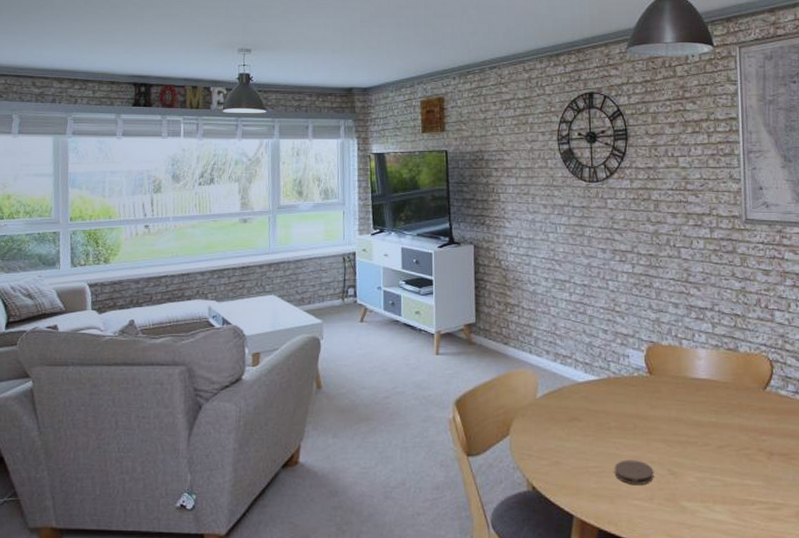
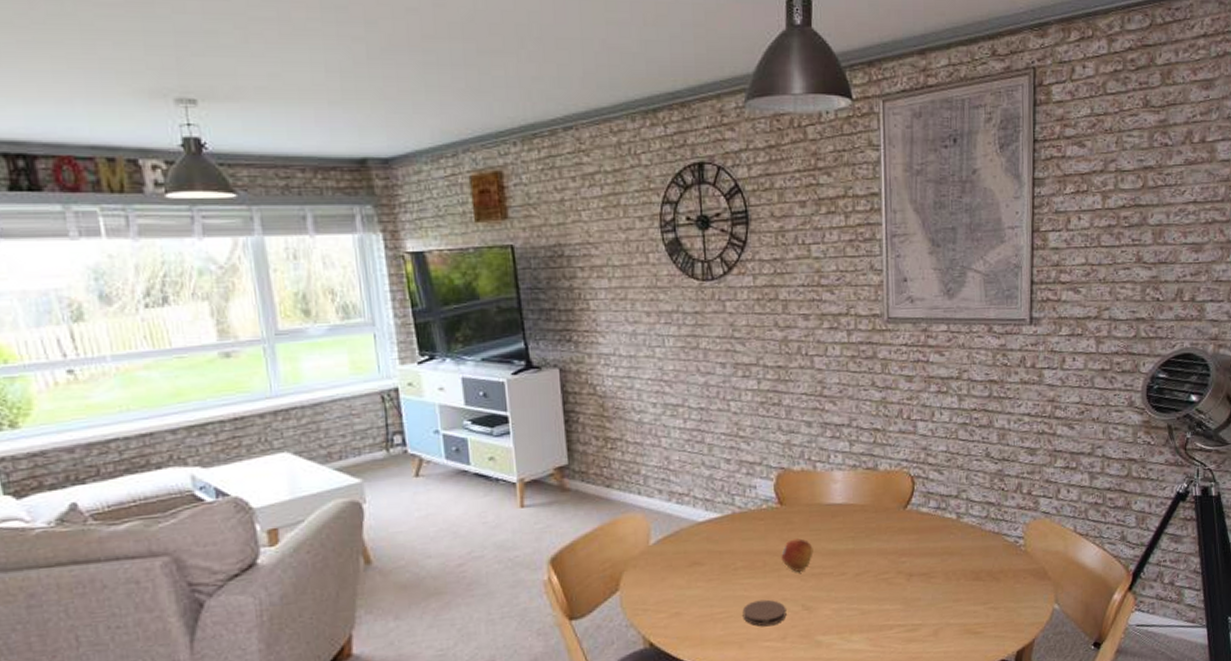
fruit: none [650,407,679,437] -> present [781,538,813,572]

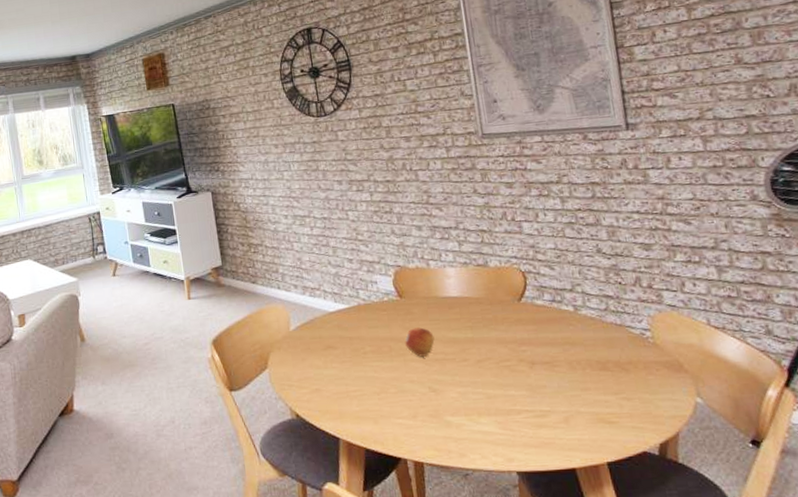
coaster: present [742,599,787,626] -> none [374,381,415,404]

